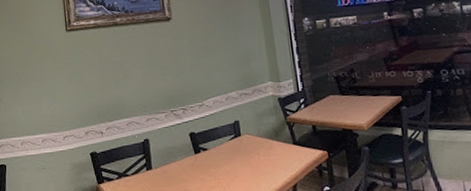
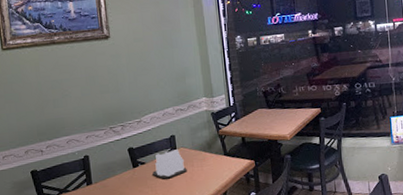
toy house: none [215,136,253,168] -> present [152,149,187,179]

